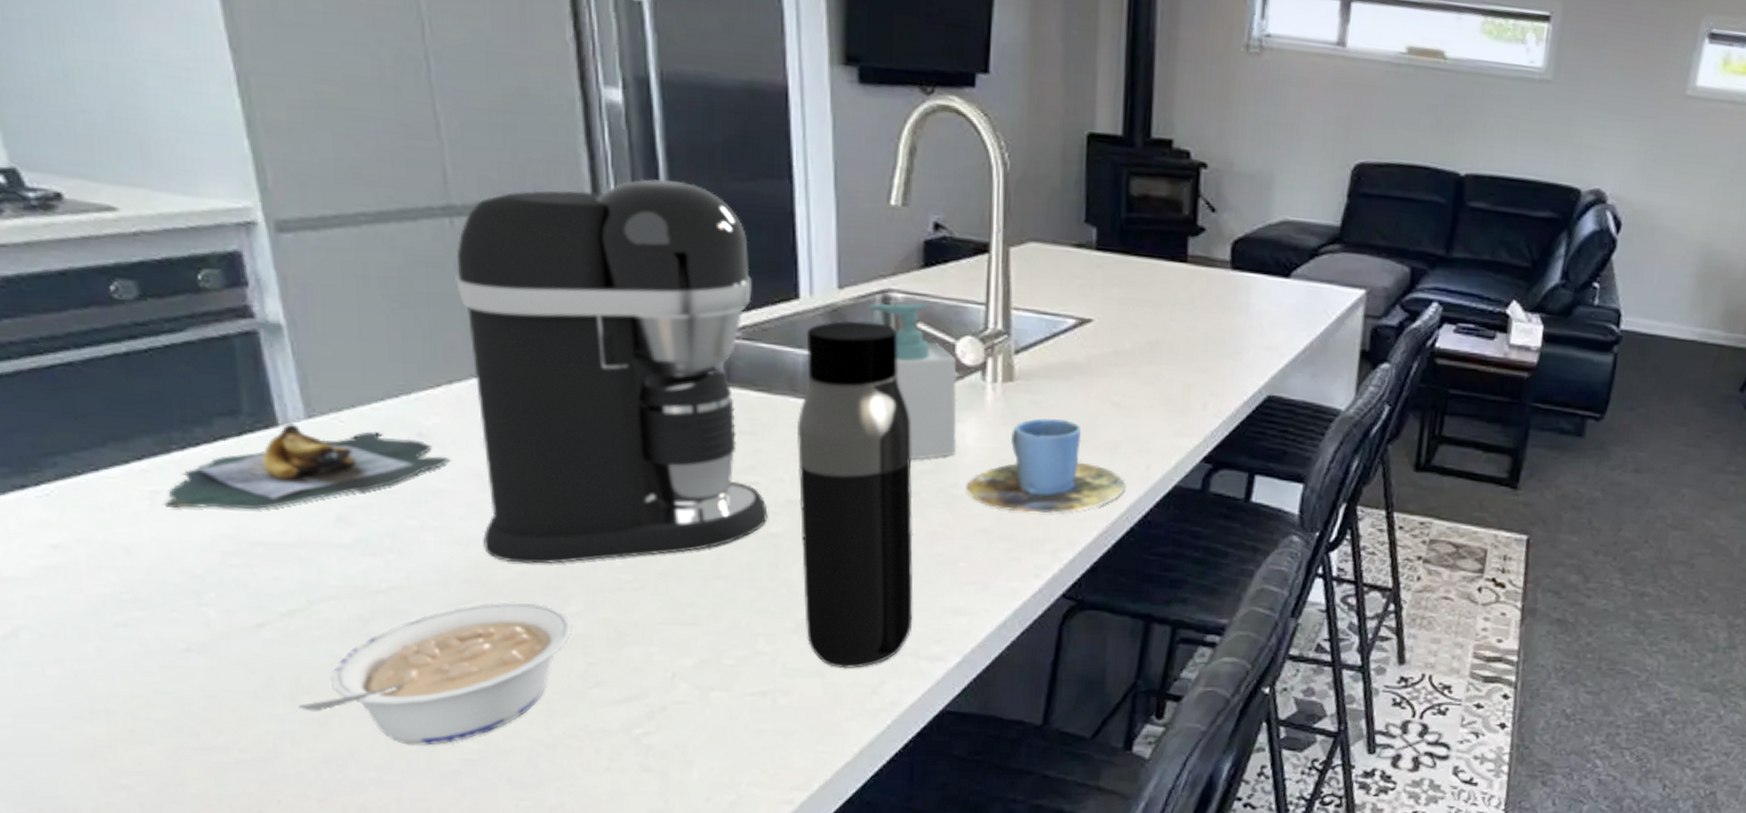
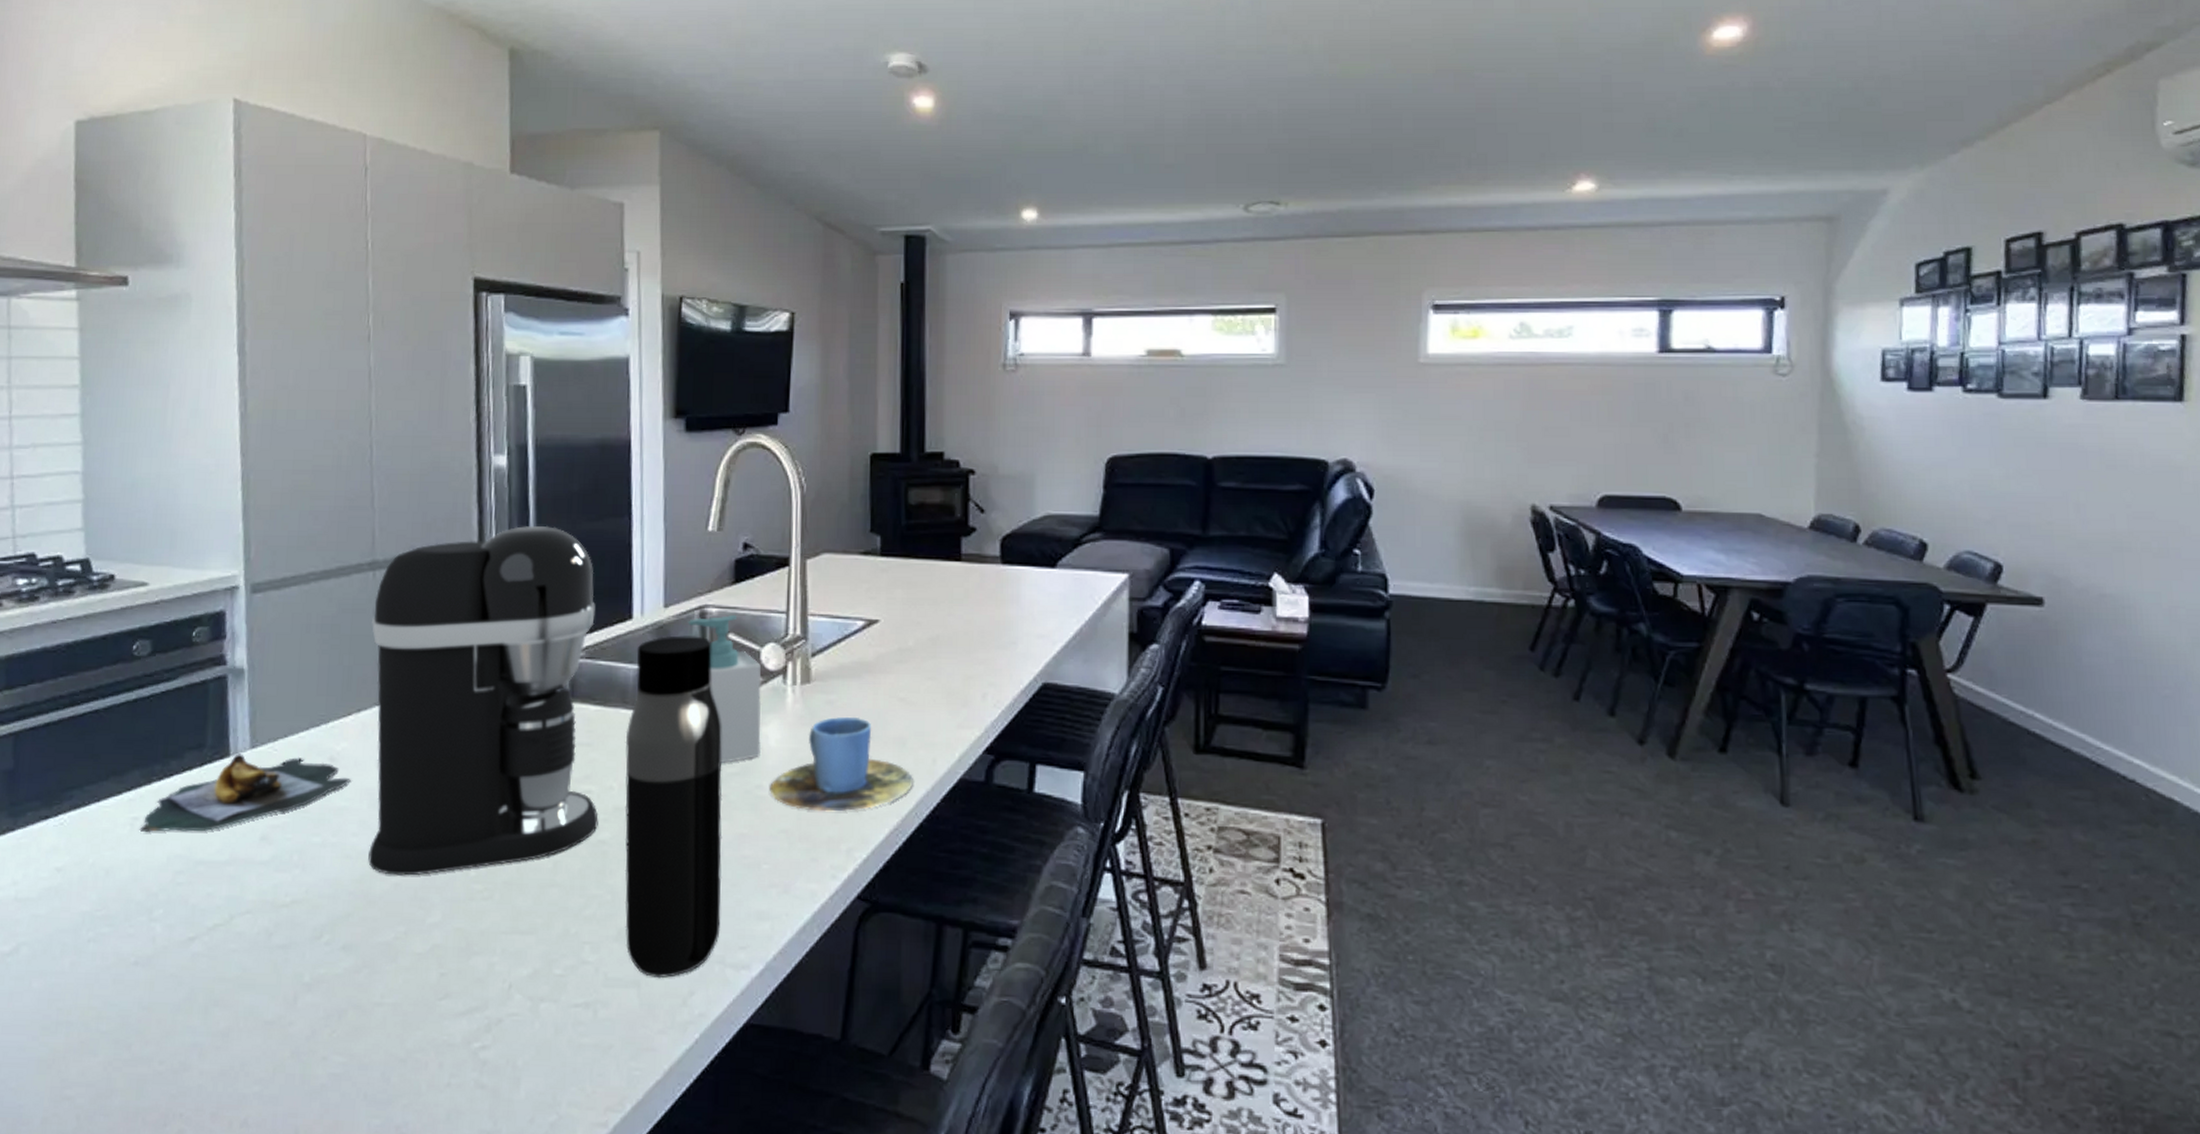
legume: present [298,601,573,746] -> none [209,913,431,1059]

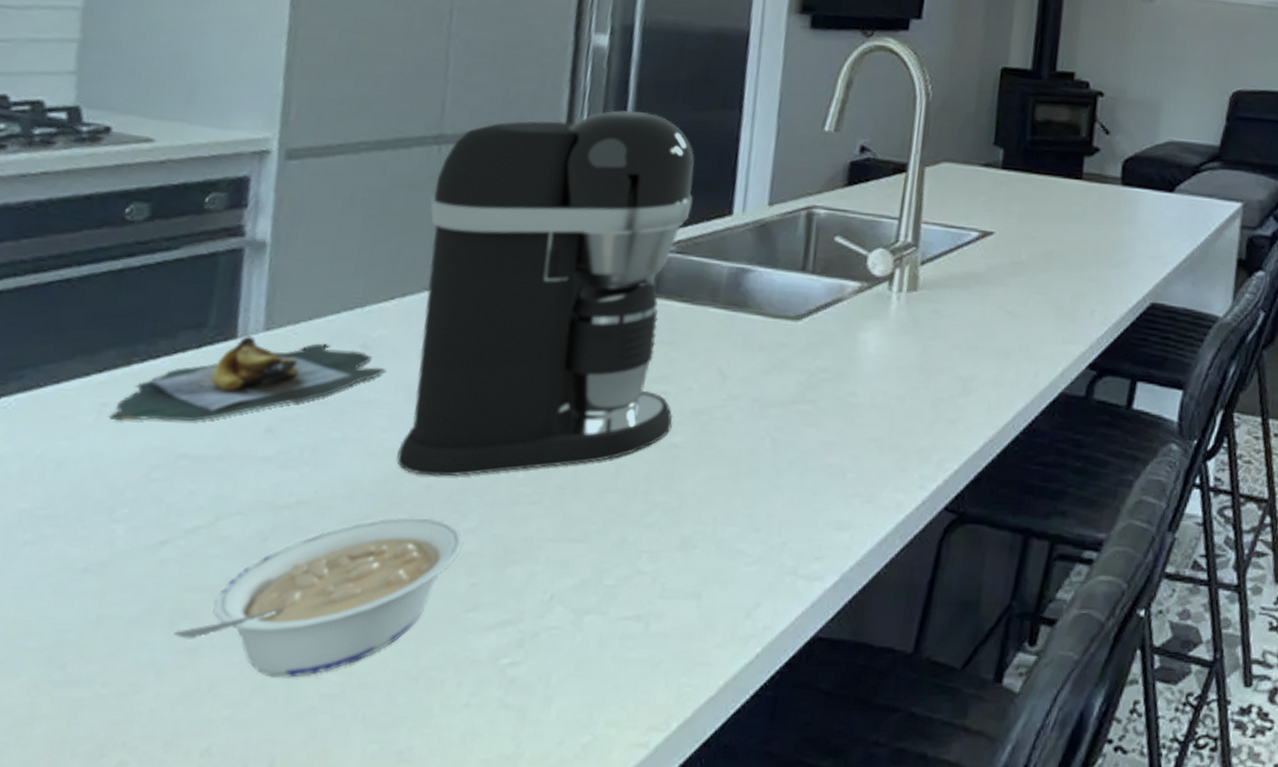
legume: none [209,913,431,1059] -> present [174,516,464,678]
water bottle: present [625,635,723,979] -> none [689,234,819,590]
soap bottle: present [688,614,762,763] -> none [792,217,867,368]
cup: present [770,716,914,812] -> none [863,326,1015,422]

